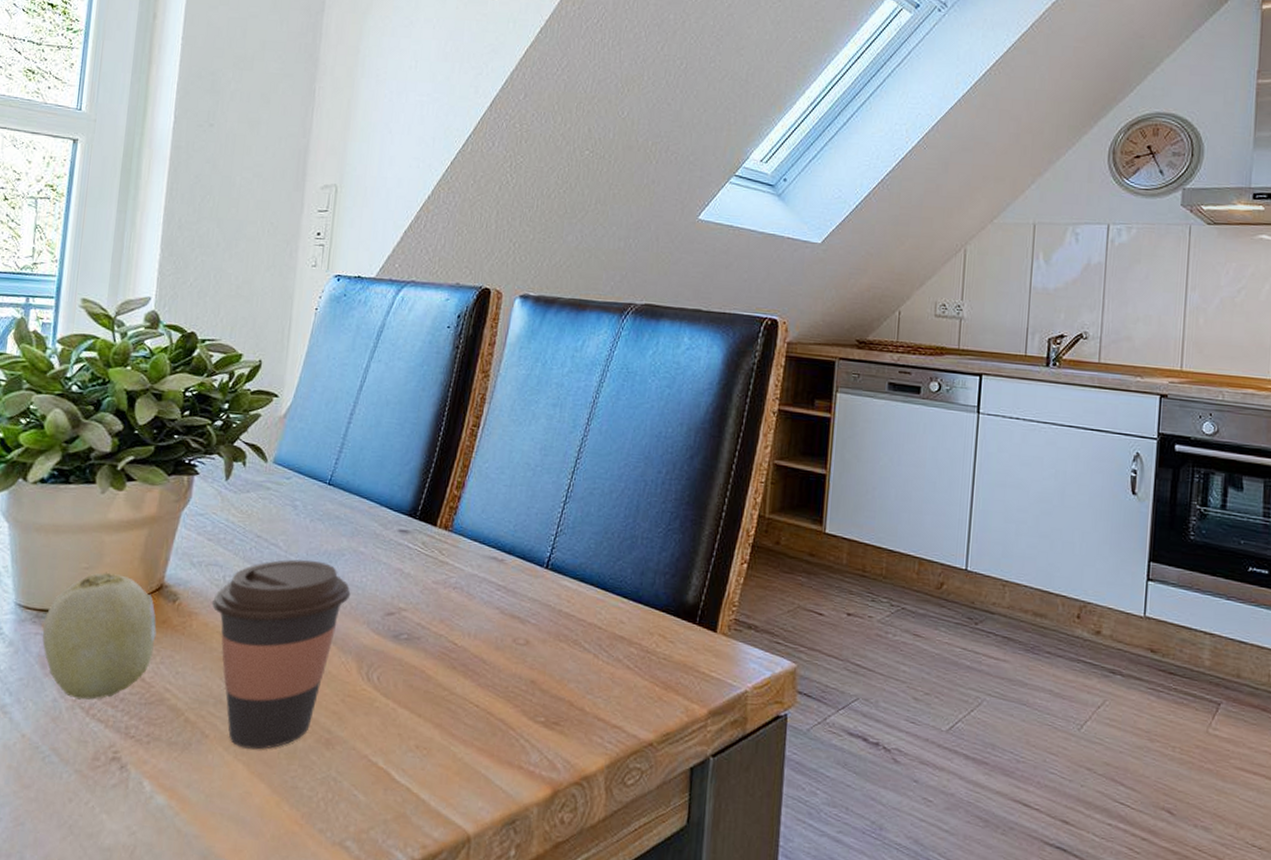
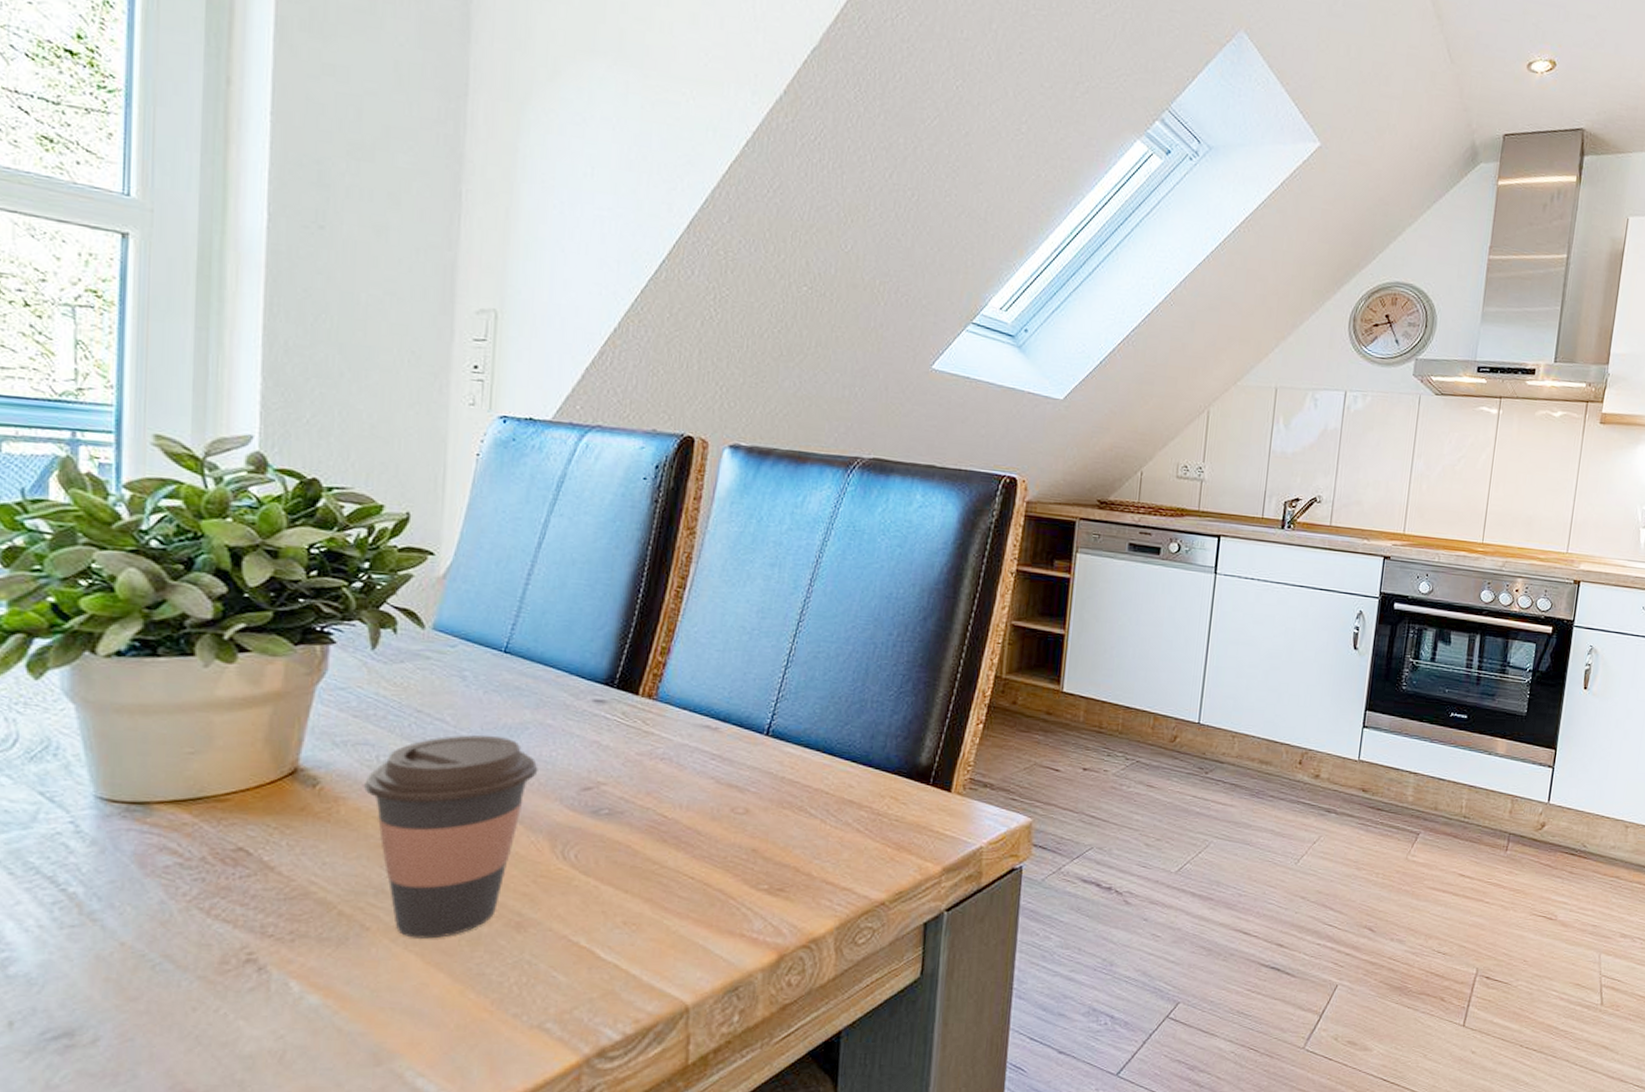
fruit: present [42,572,157,700] -> none [137,756,293,900]

